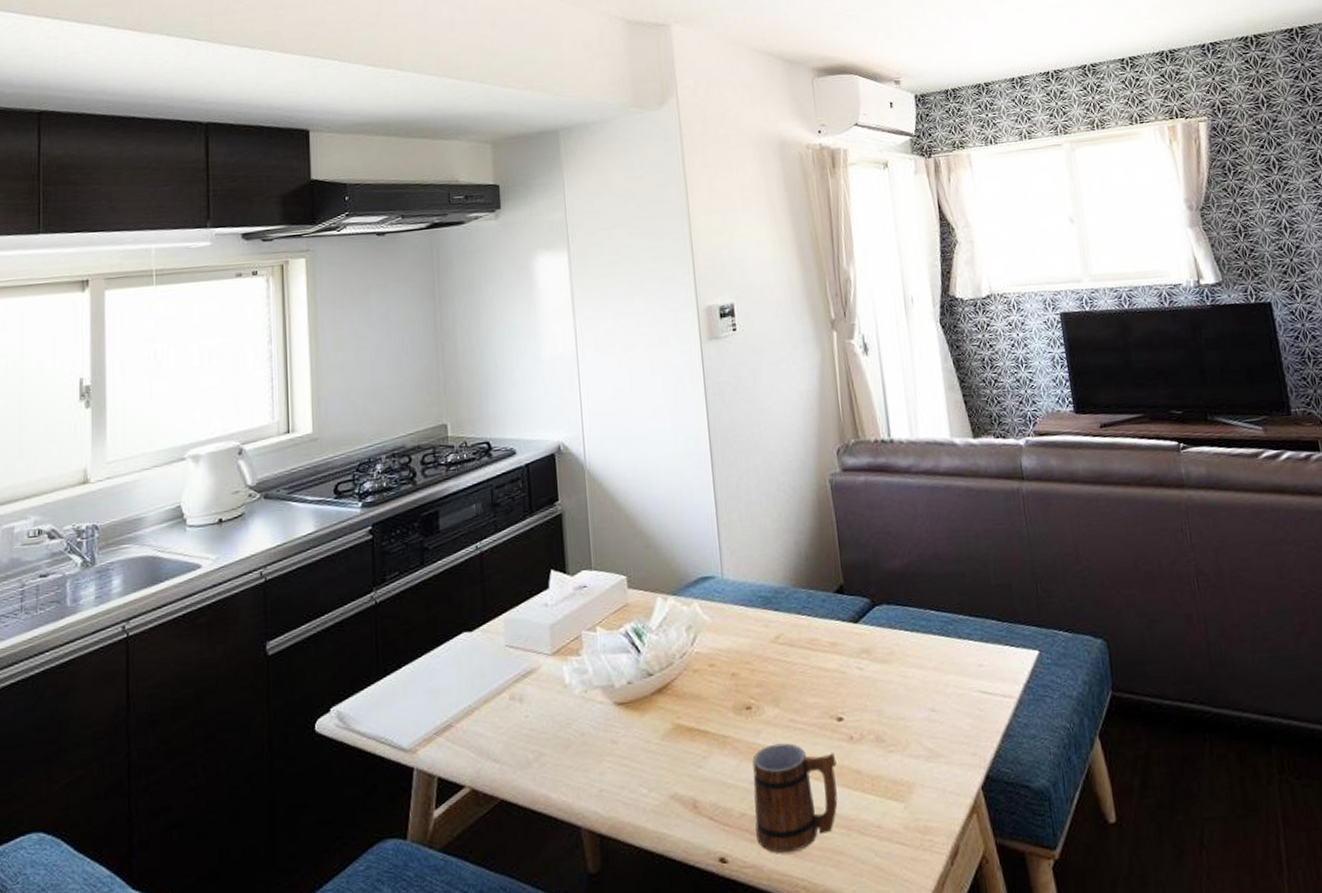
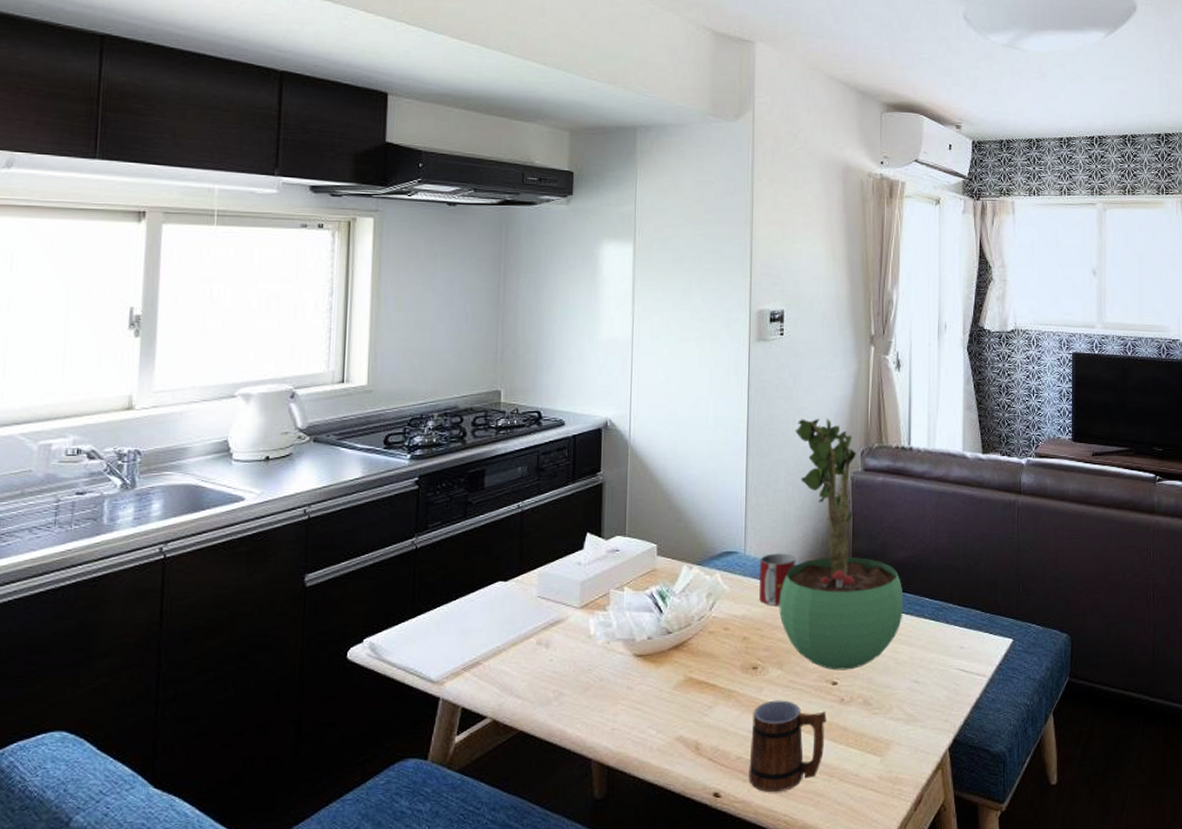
mug: none [740,573,781,634] -> present [758,553,796,605]
potted plant: none [761,416,908,704] -> present [779,418,903,671]

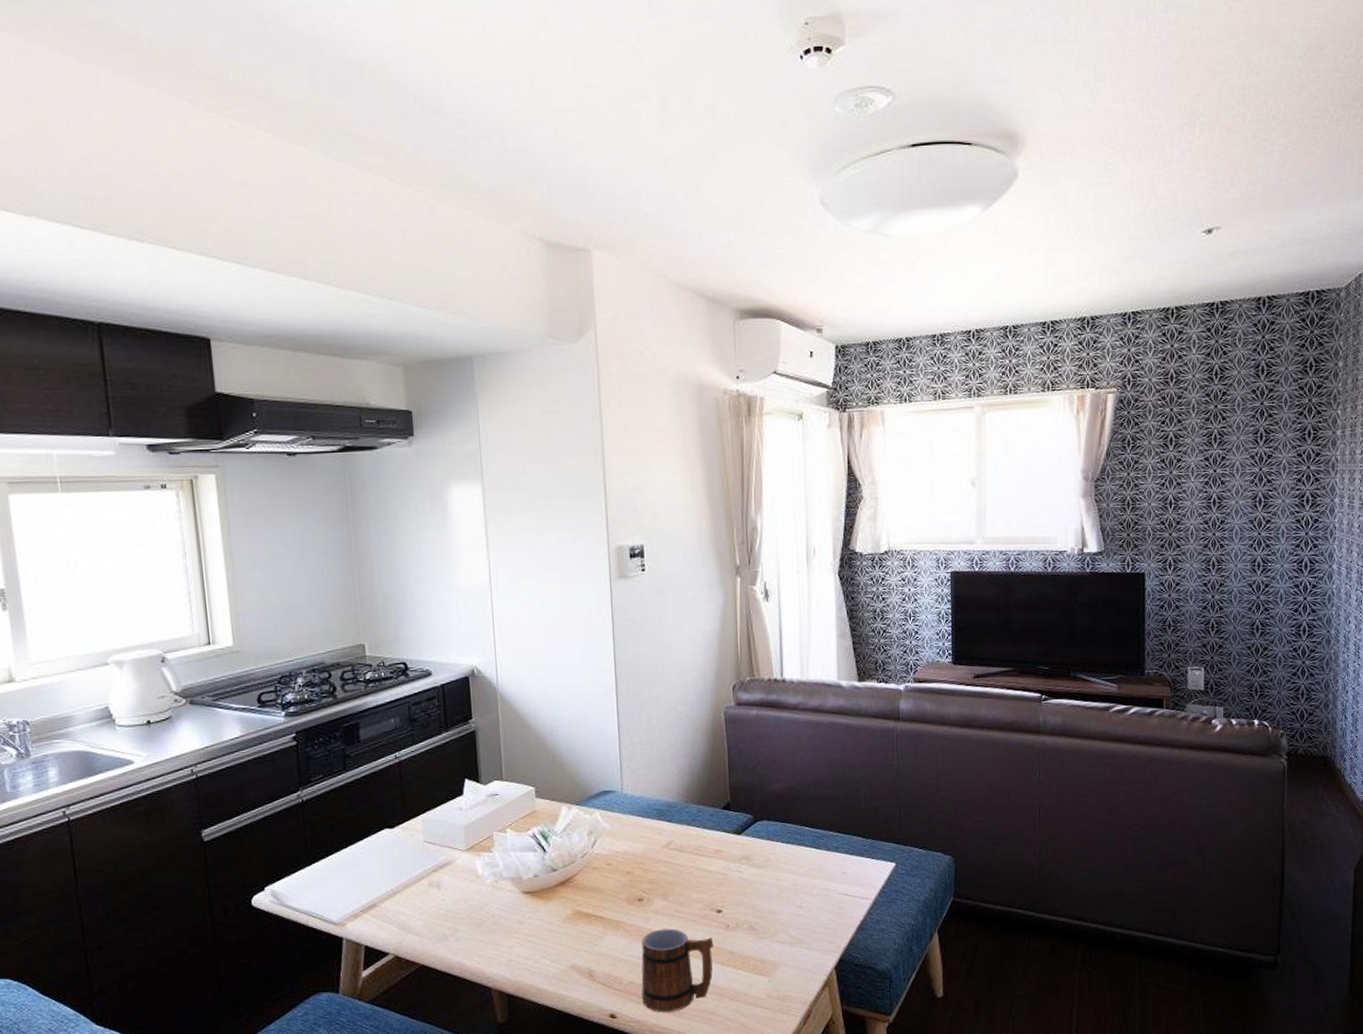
mug: present [758,553,796,605] -> none [638,790,674,840]
potted plant: present [779,418,903,671] -> none [659,654,784,899]

